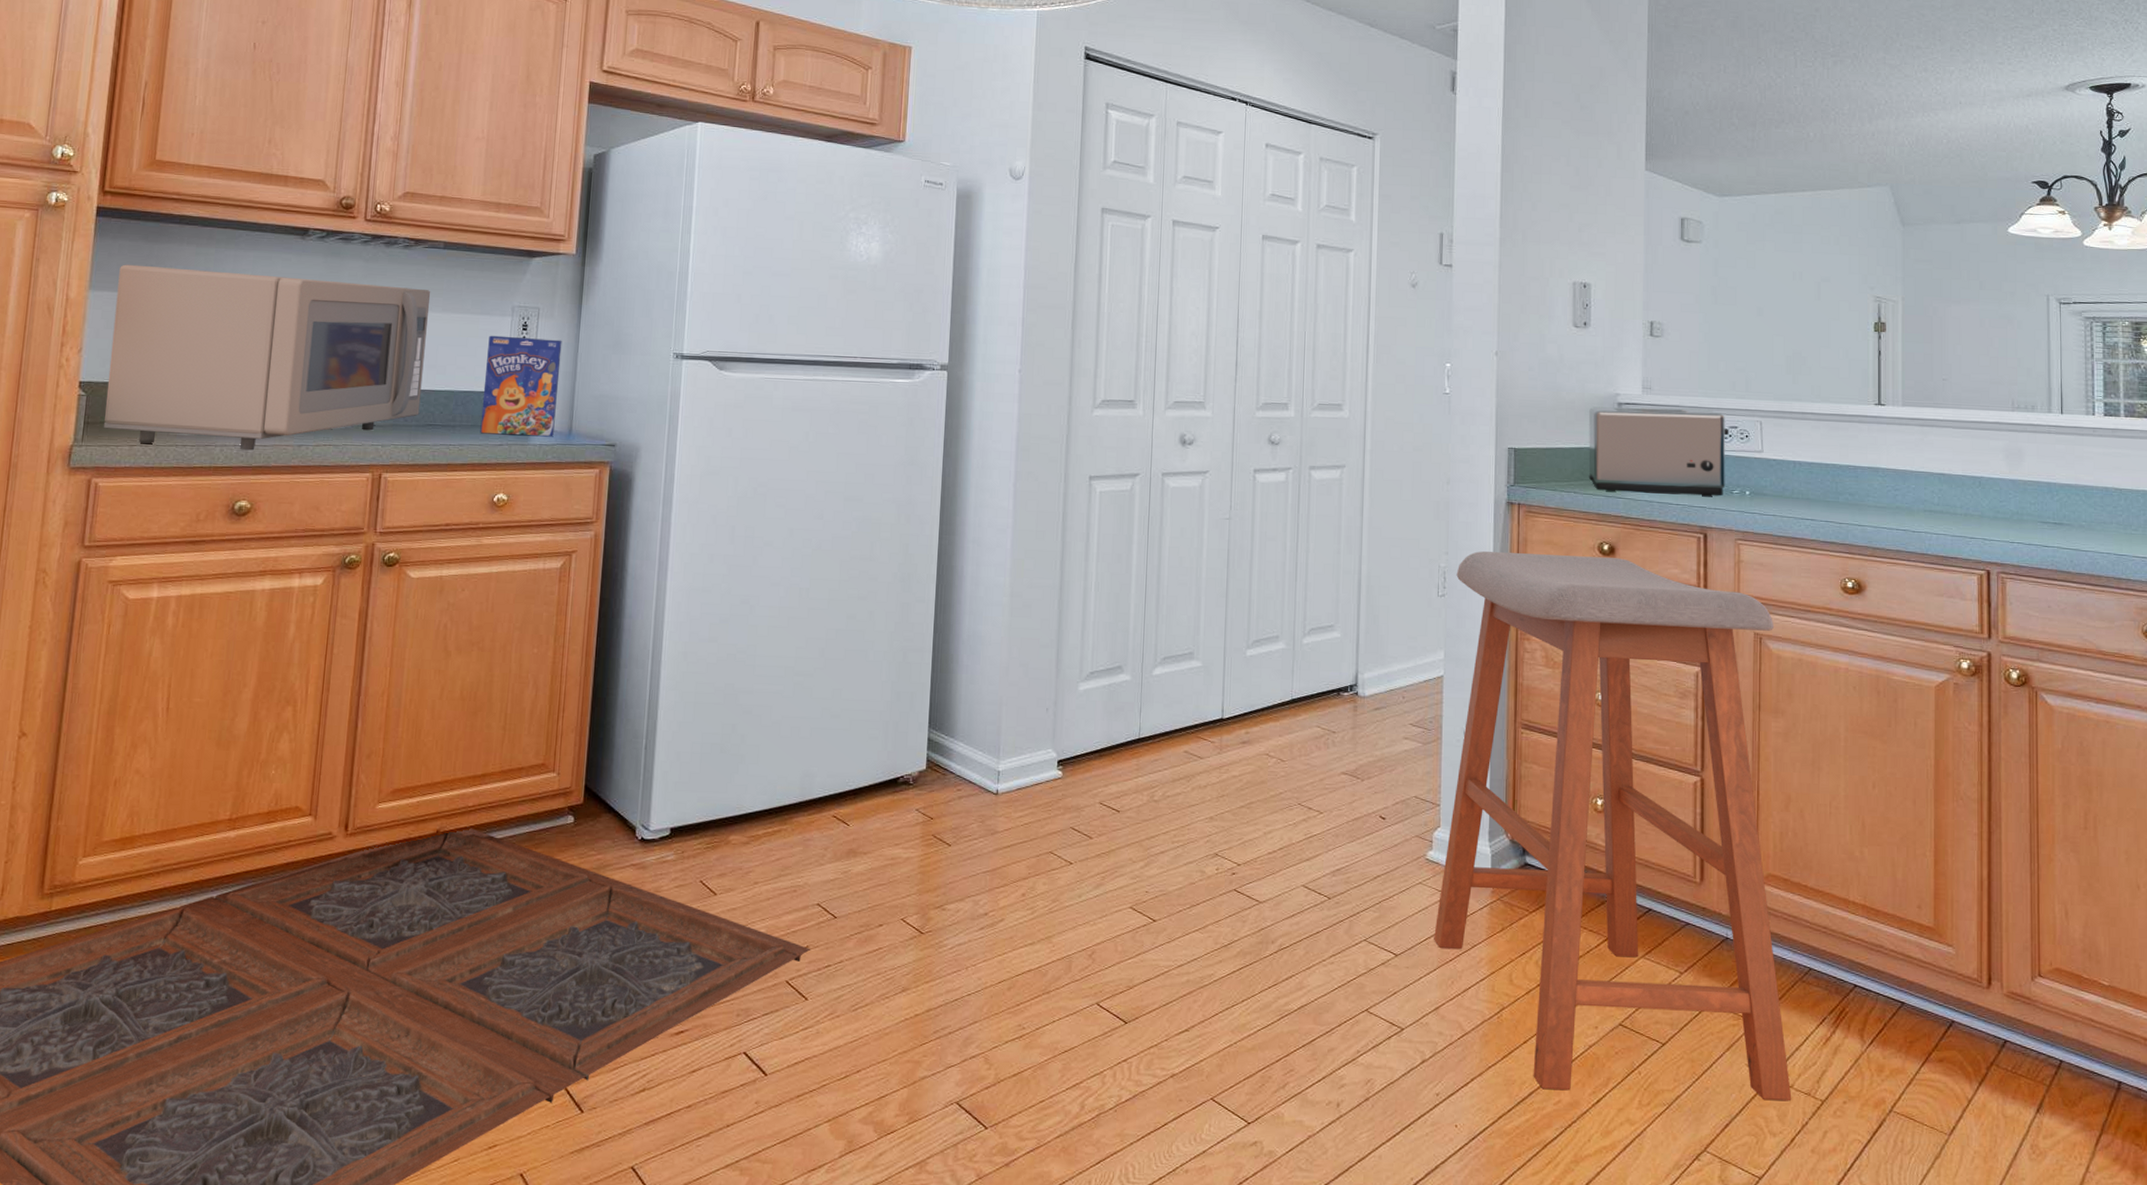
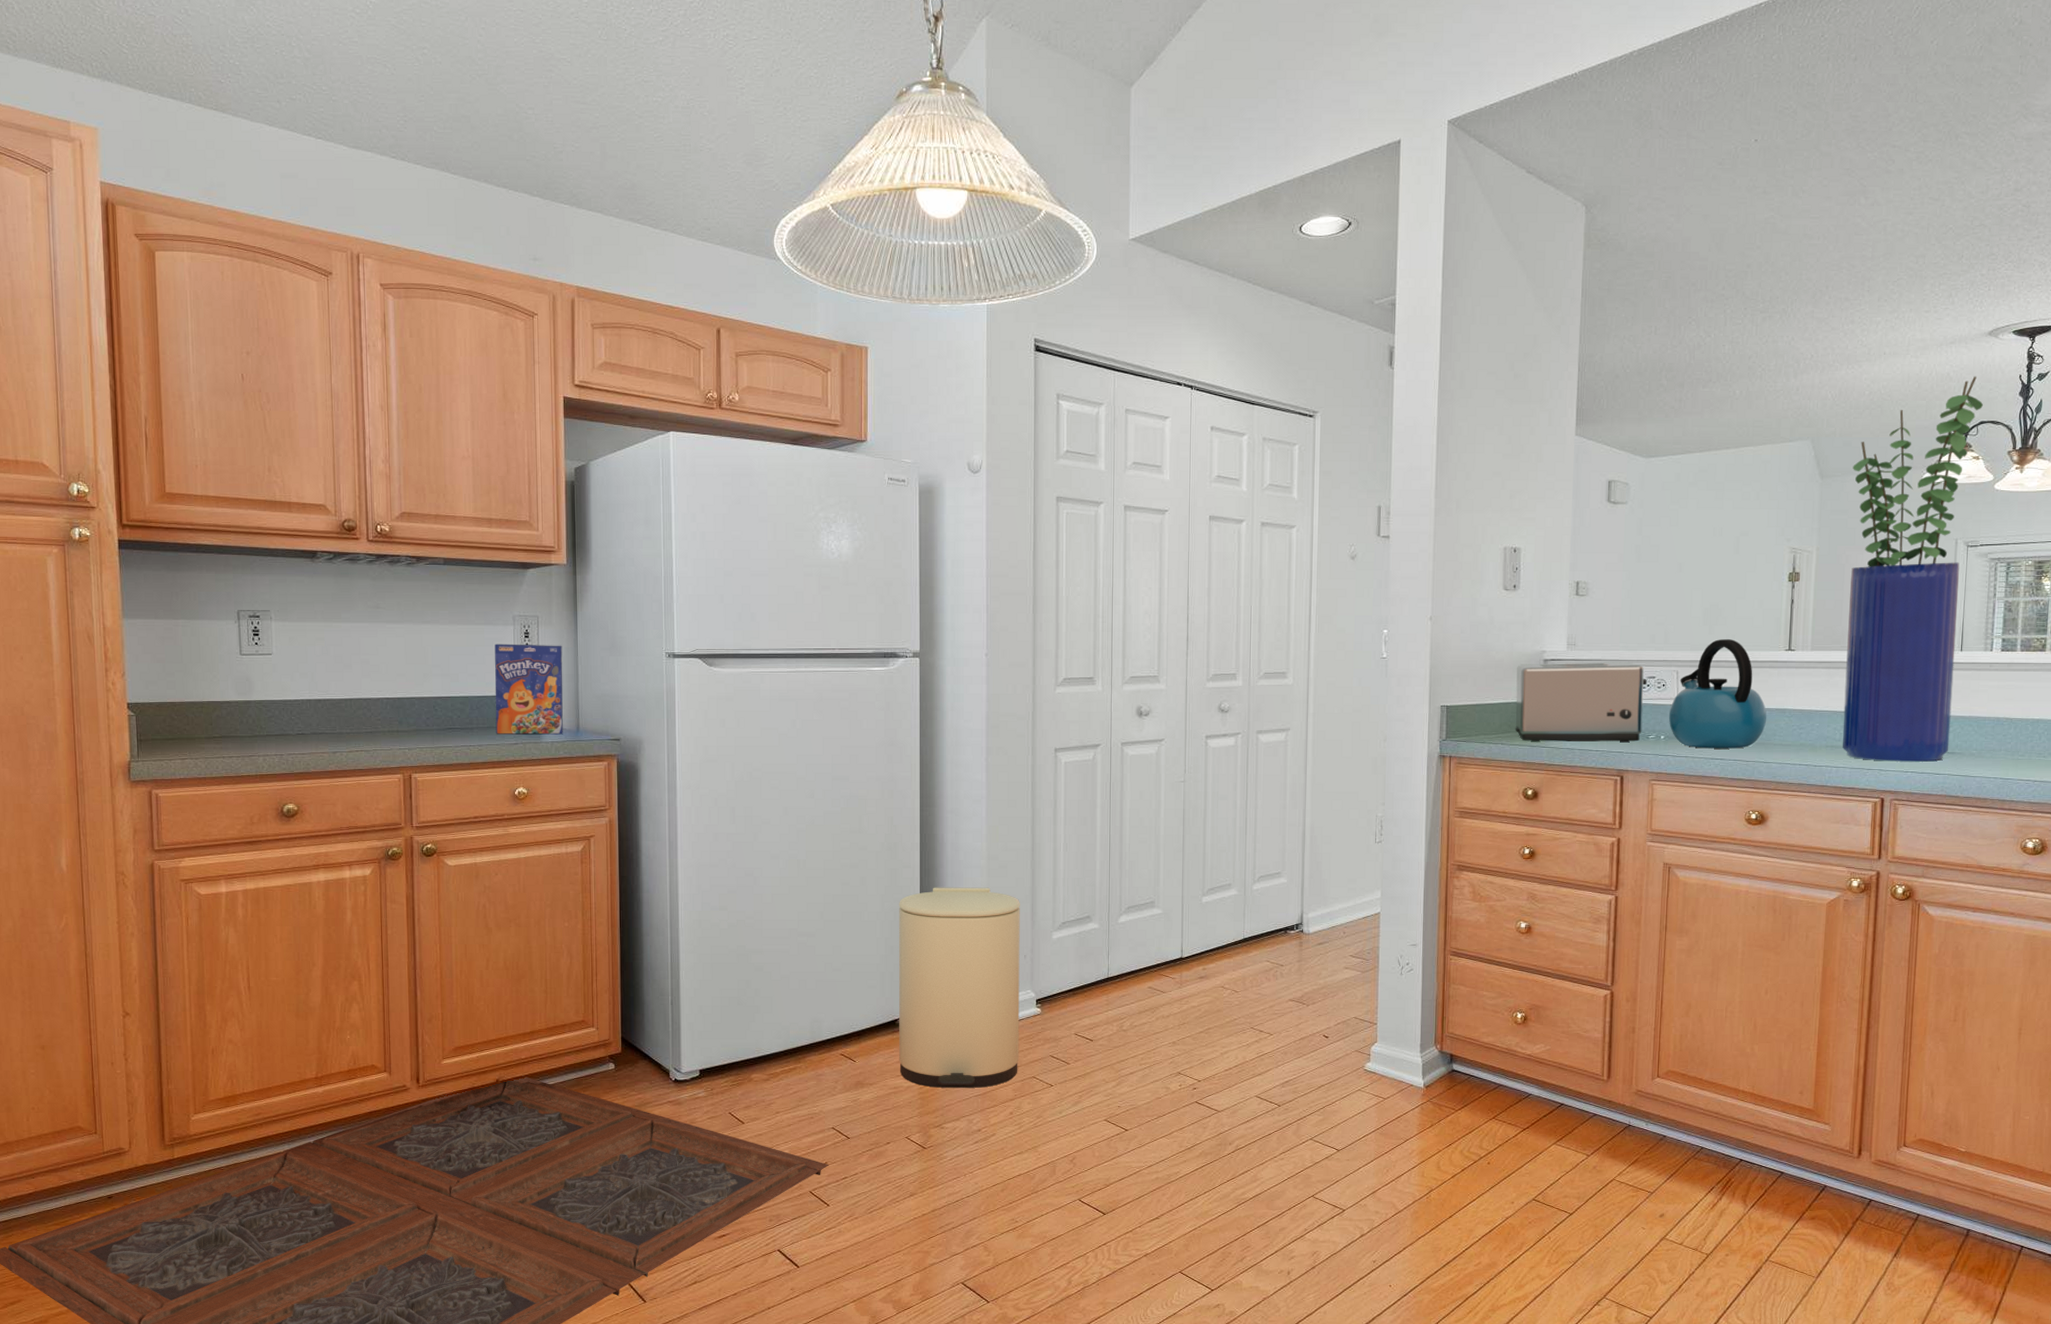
microwave: present [103,264,431,451] -> none [148,593,439,759]
pedal bin: none [898,625,1044,863] -> present [898,887,1020,1088]
stool: present [1434,551,1792,1100] -> none [1371,801,1682,1255]
kettle: none [1753,389,1859,509] -> present [1668,639,1767,749]
vase: none [1935,130,2065,532] -> present [1842,376,1983,762]

